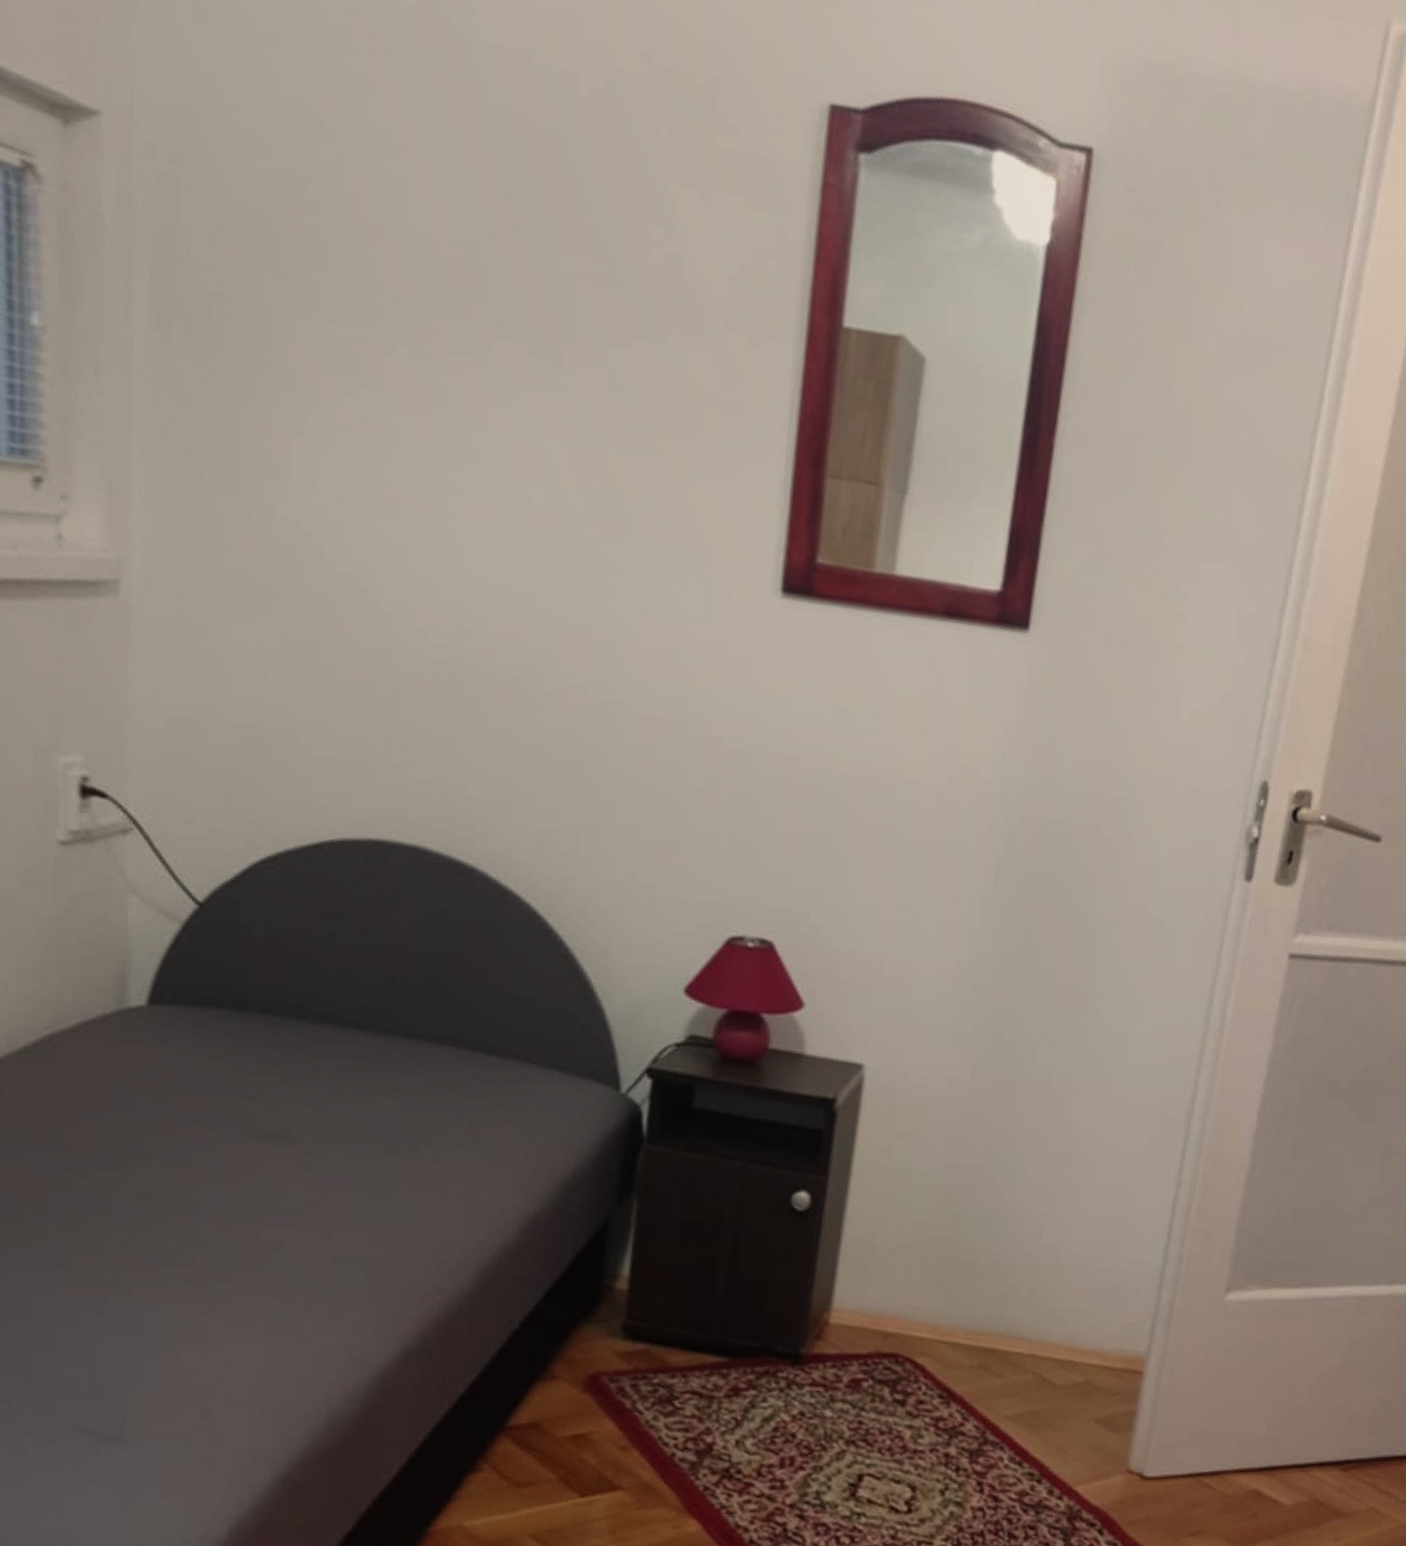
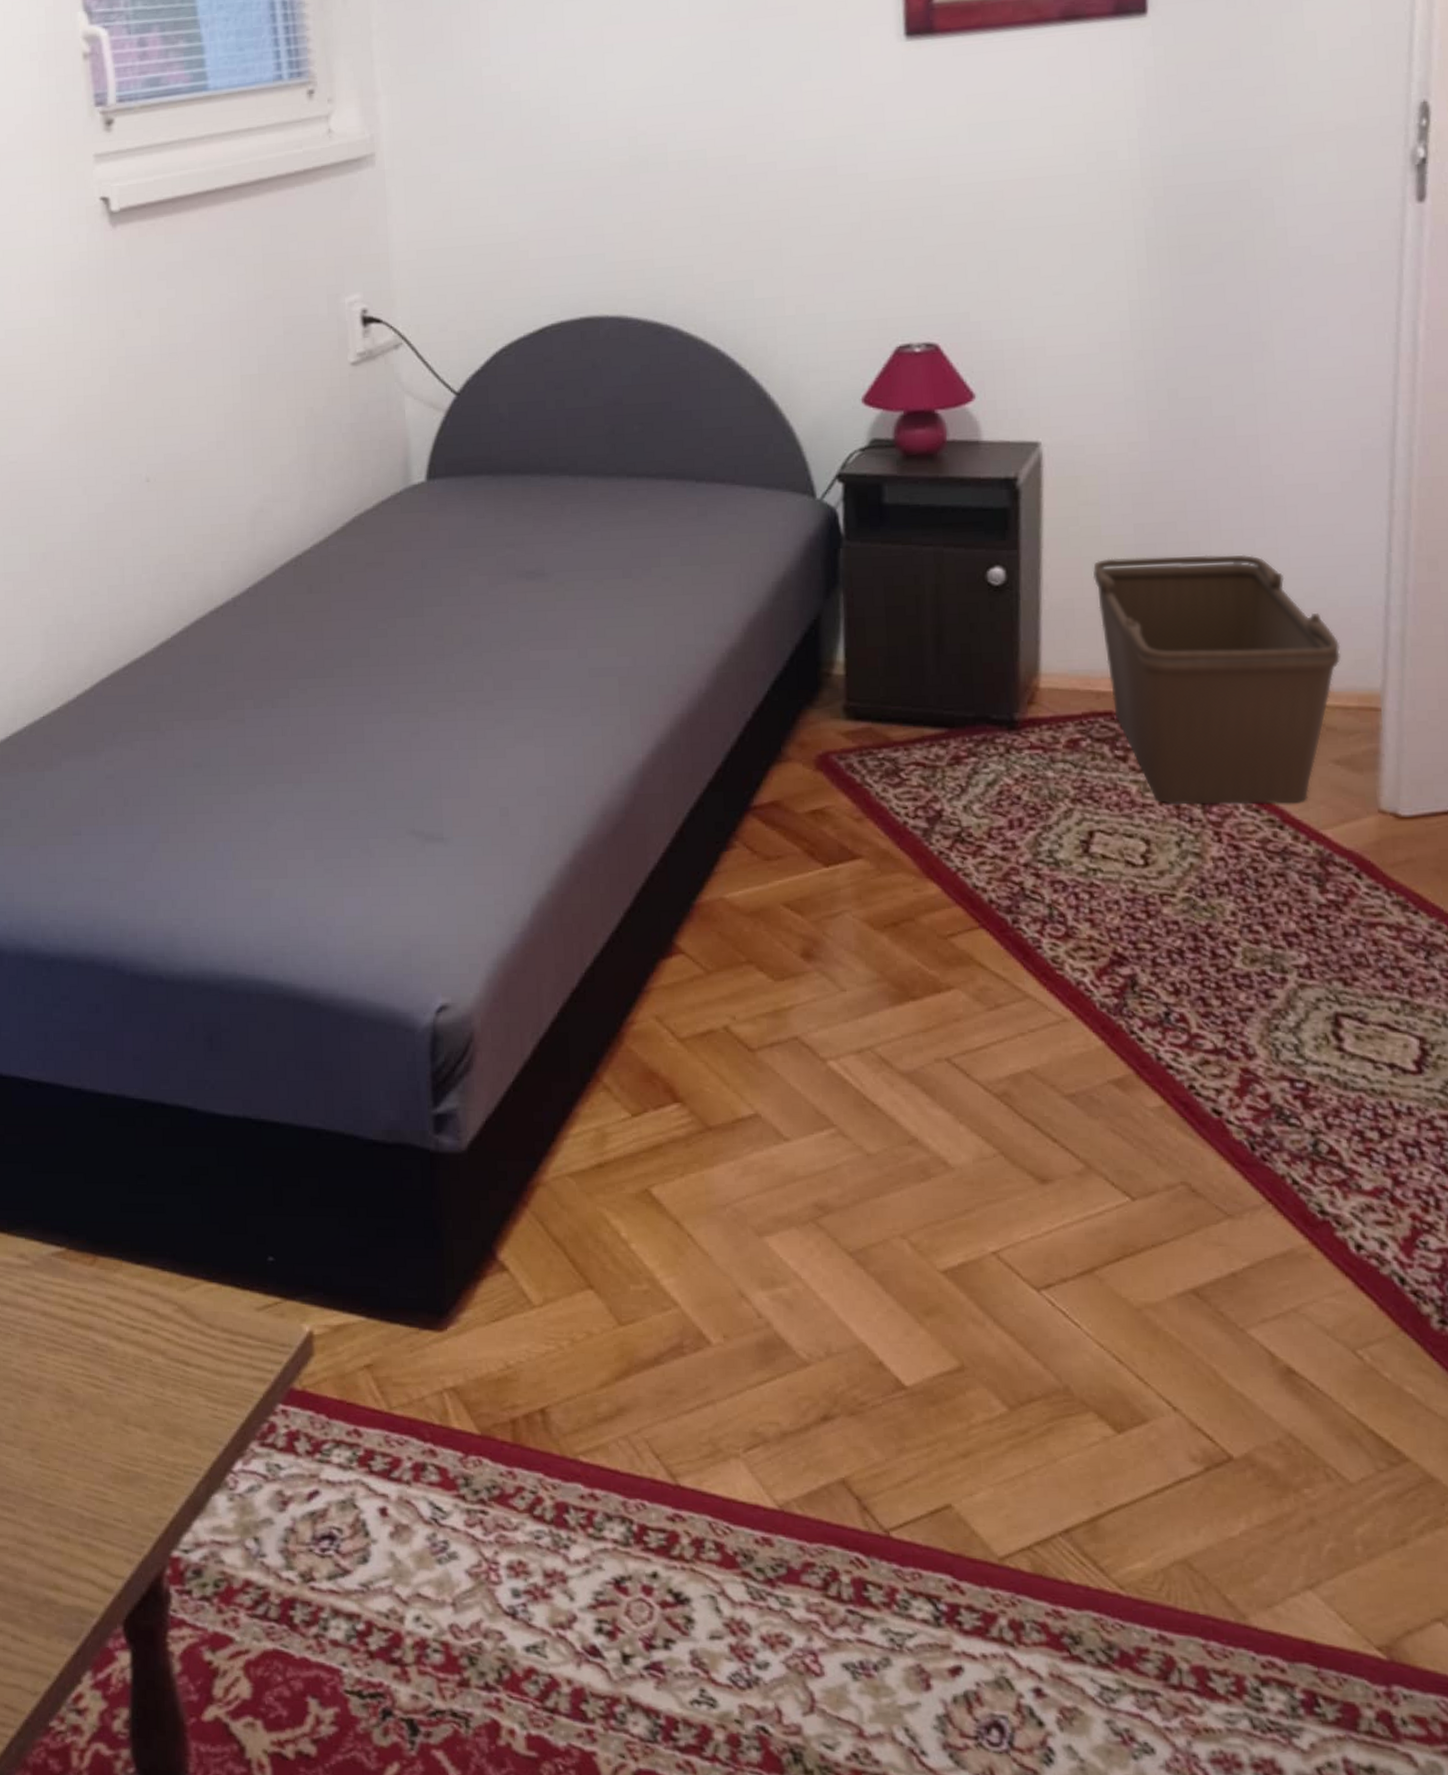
bicycle basket: none [897,1195,1117,1459] -> present [1092,554,1342,805]

